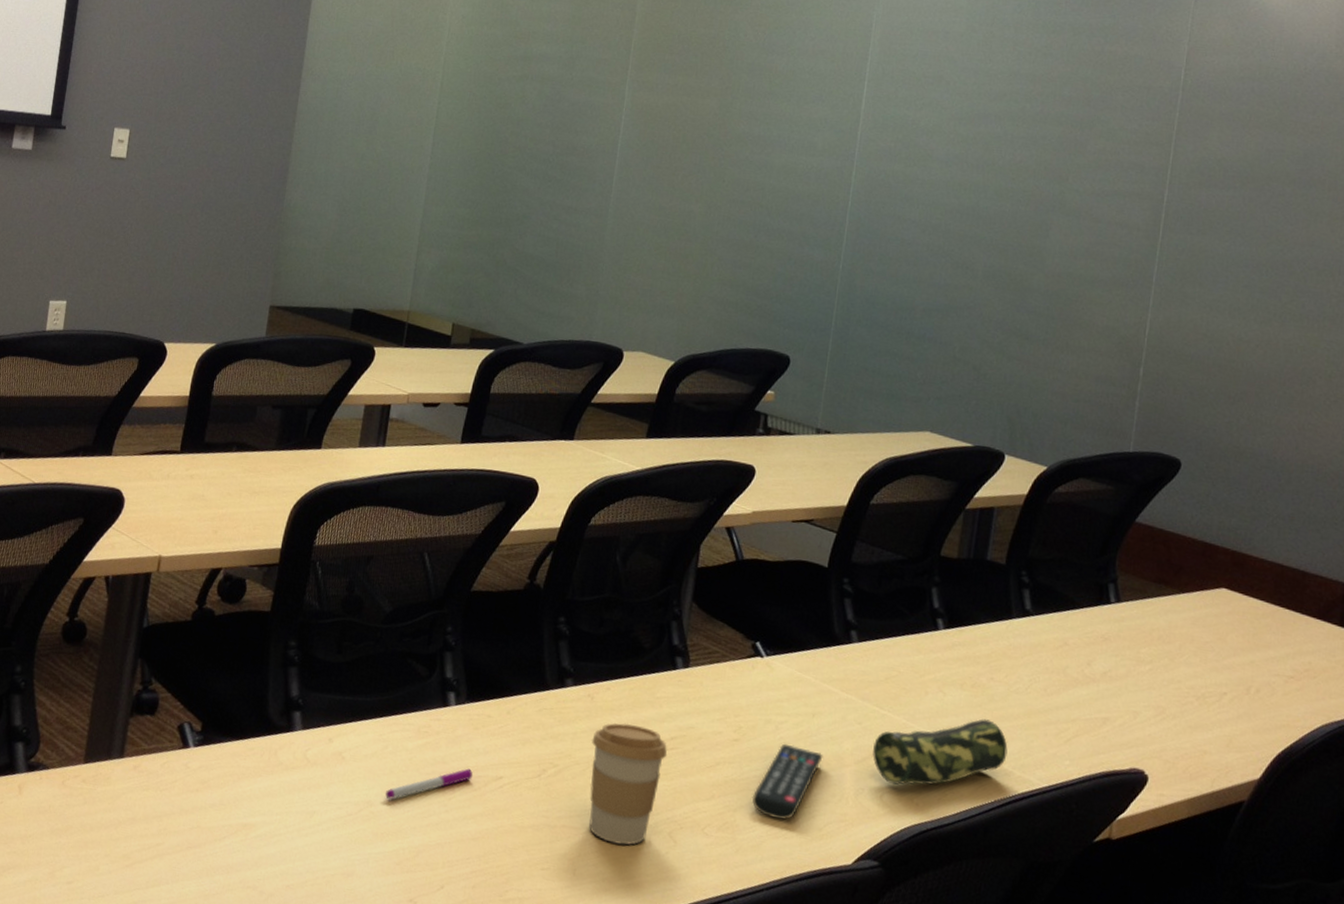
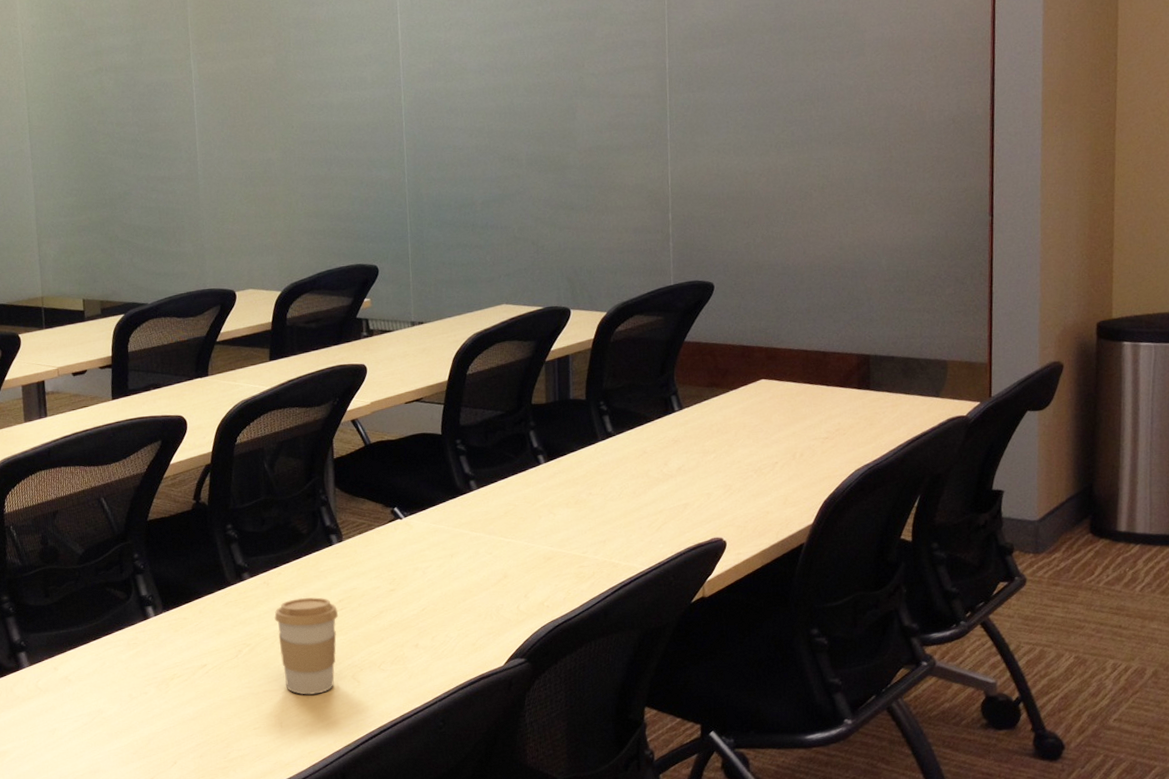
pen: present [385,768,473,800] -> none [112,664,181,704]
remote control: present [752,743,823,821] -> none [414,583,466,645]
pencil case: present [873,719,1008,785] -> none [504,526,613,595]

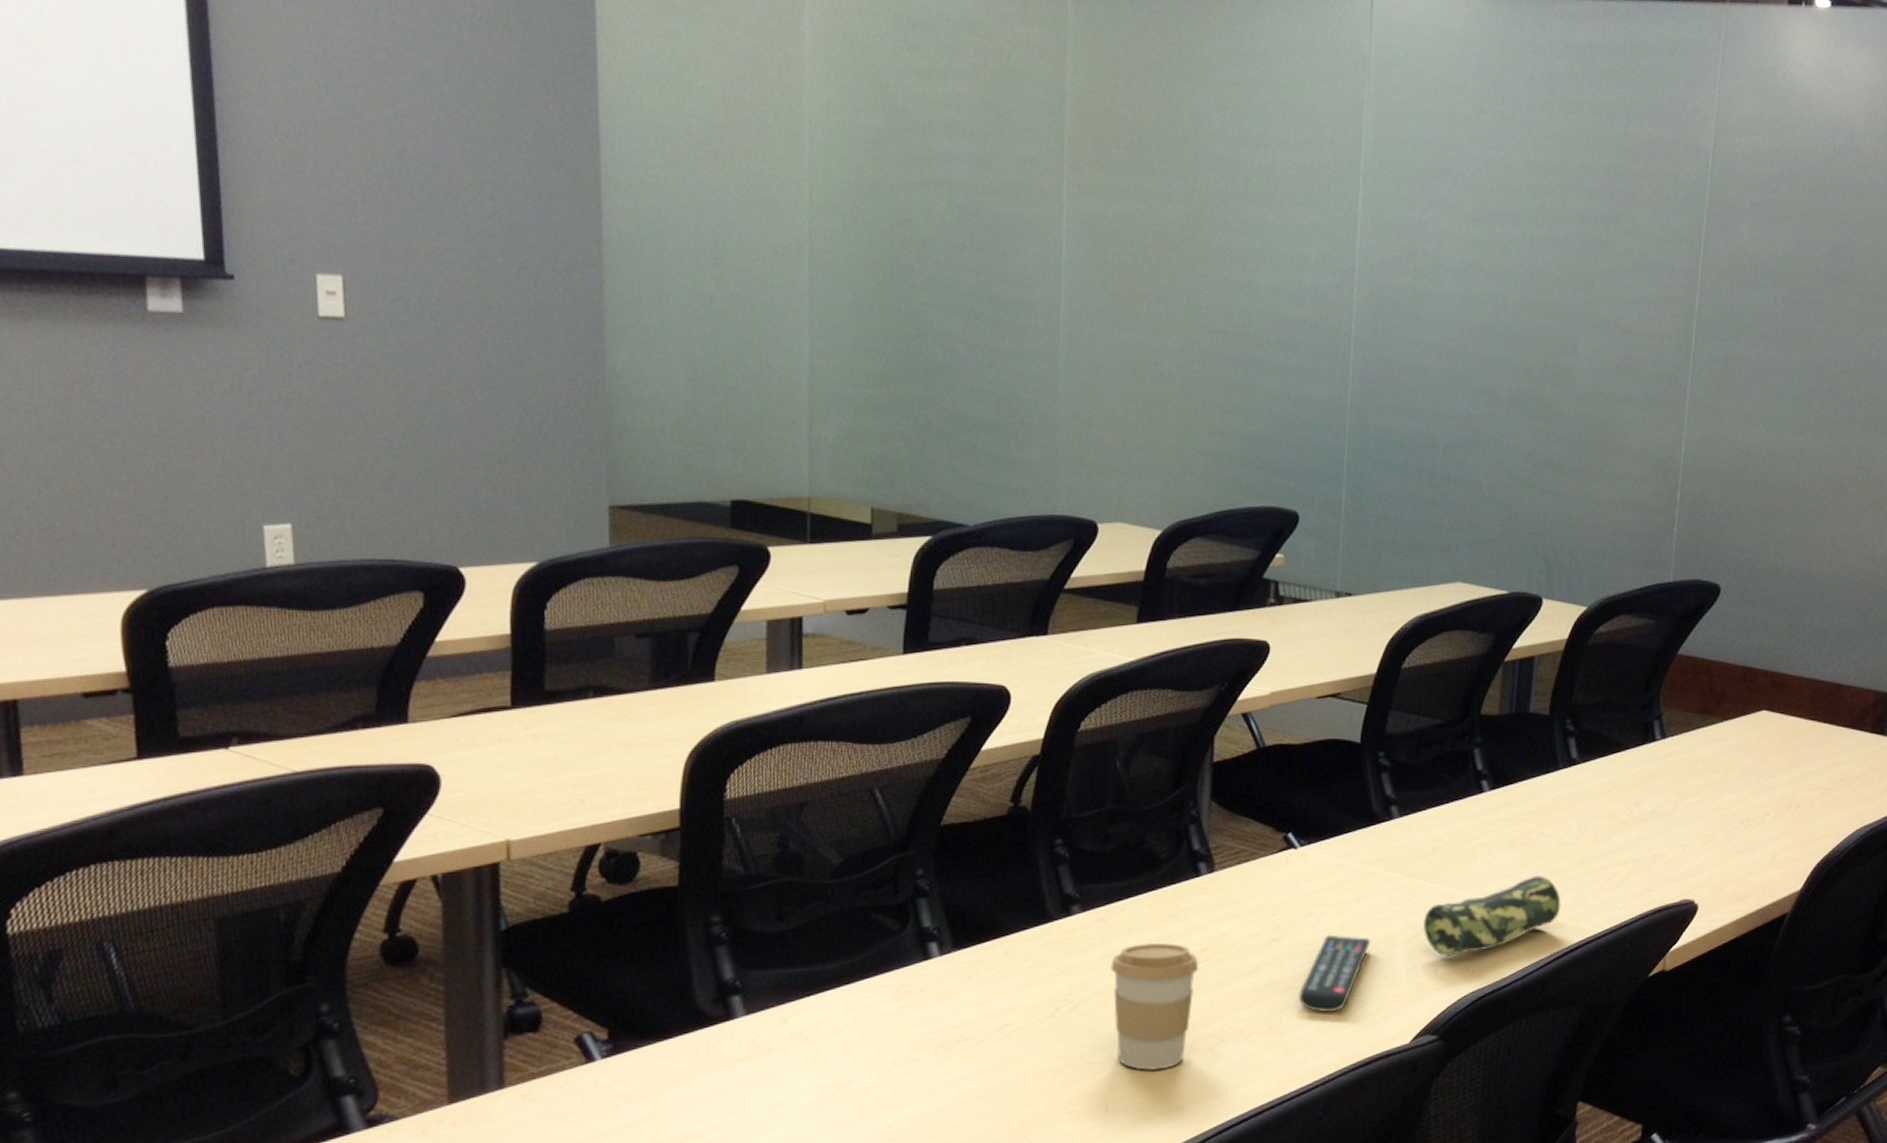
remote control: none [414,583,466,645] -> present [1298,934,1371,1013]
pencil case: none [504,526,613,595] -> present [1423,876,1561,956]

